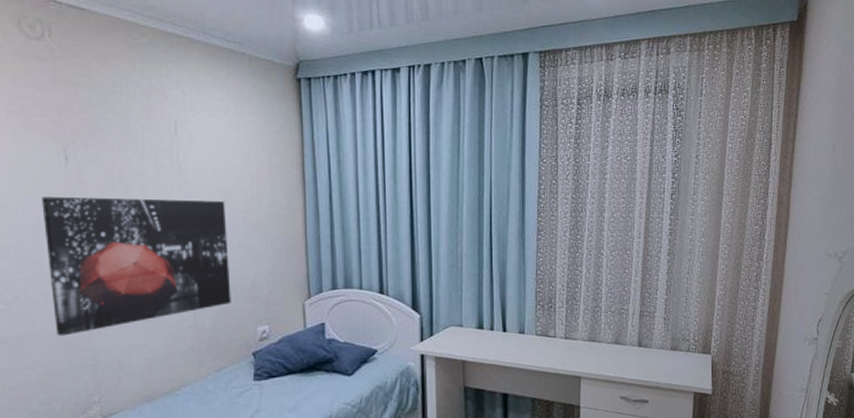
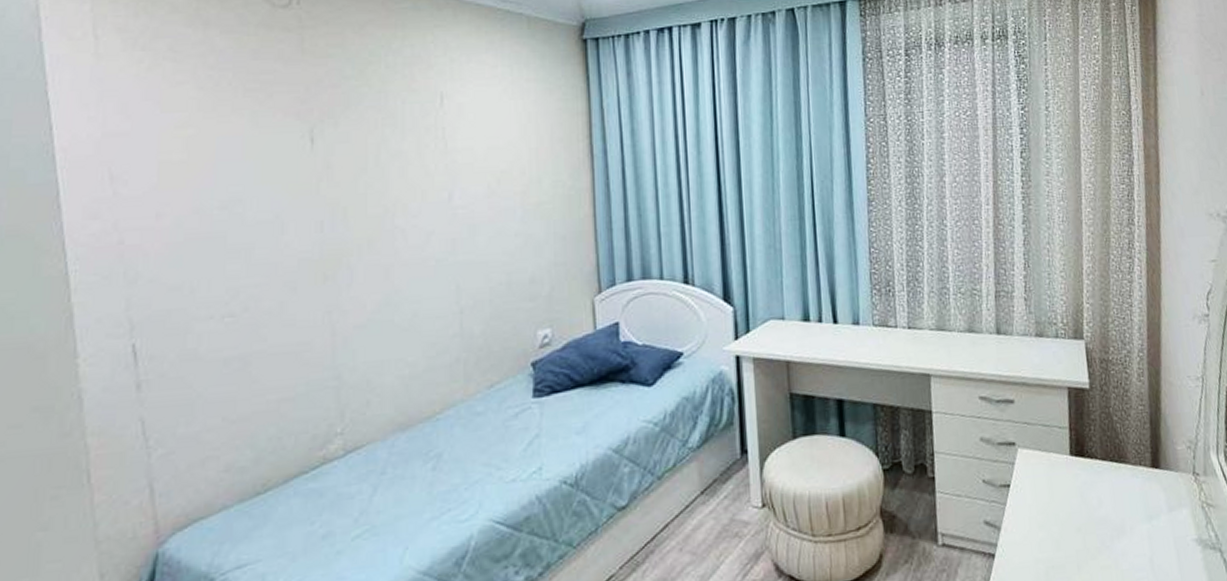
wall art: present [42,196,231,336] -> none [281,181,506,353]

